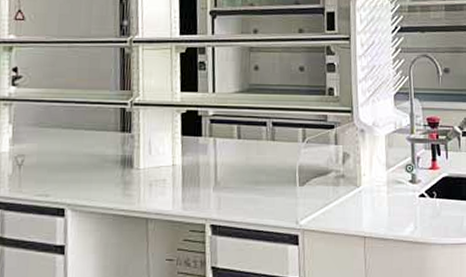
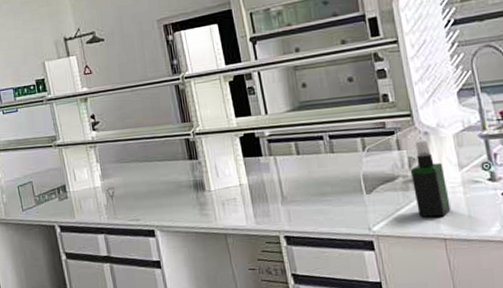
spray bottle: none [343,137,374,215] -> present [410,139,451,217]

